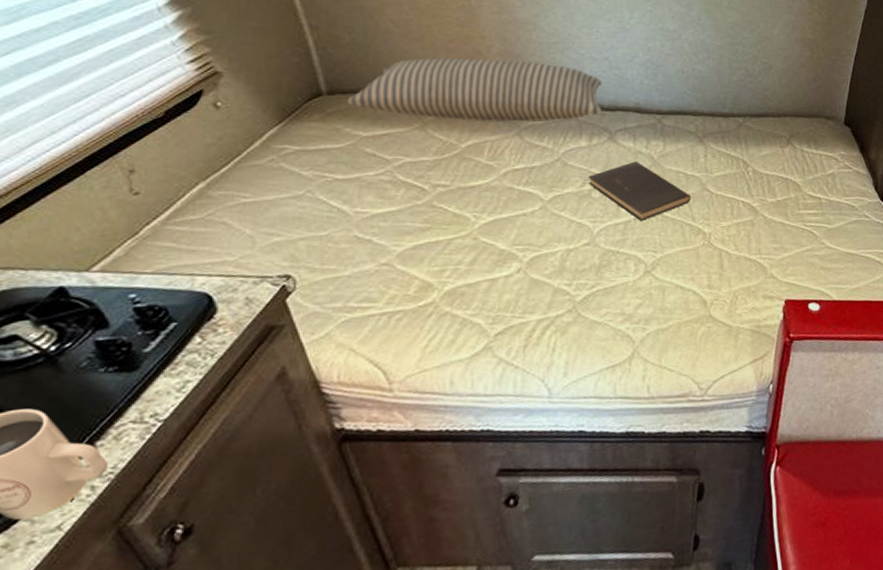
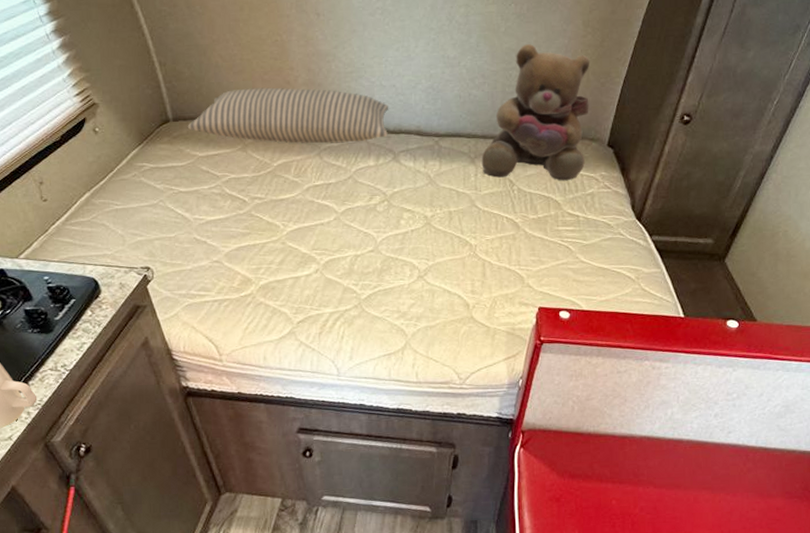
hardcover book: present [588,161,691,221] -> none [374,179,461,232]
teddy bear: none [710,19,822,161] -> present [481,44,589,181]

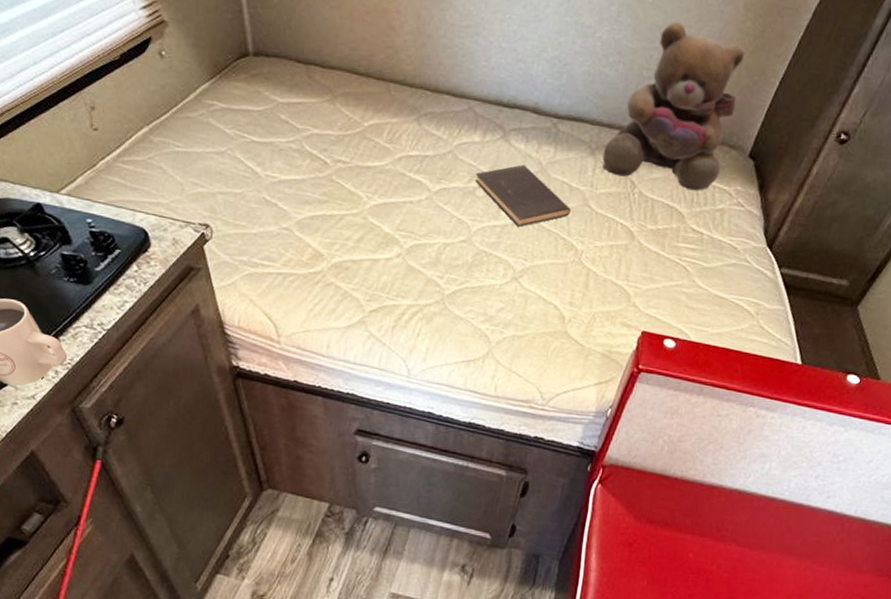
pillow: present [187,87,390,144] -> none [269,28,507,112]
hardcover book: none [374,179,461,232] -> present [474,164,571,227]

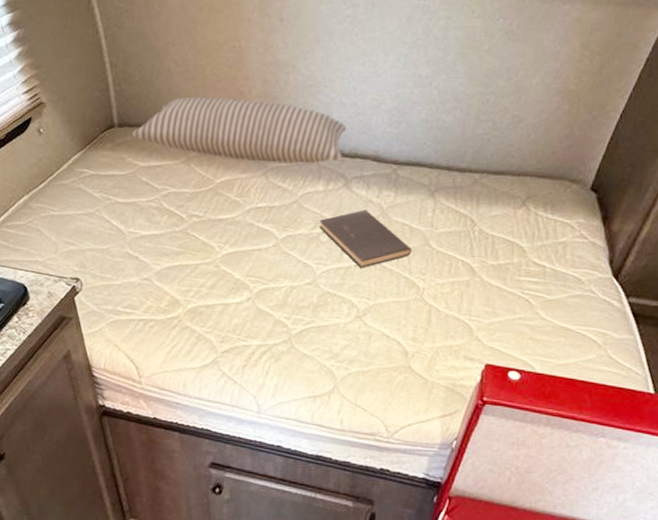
pillow: none [269,28,507,112] -> present [132,96,348,164]
teddy bear: present [602,22,745,191] -> none [441,66,583,226]

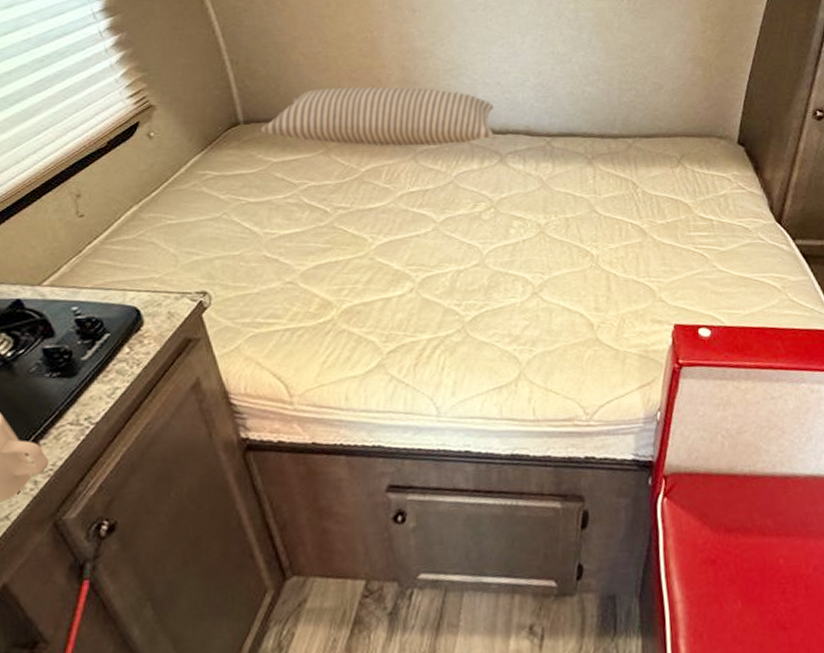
hardcover book: present [318,210,412,268] -> none [478,183,579,242]

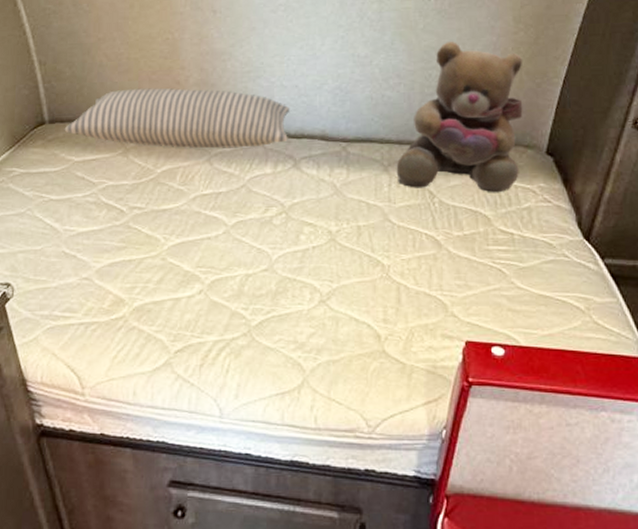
teddy bear: none [599,40,715,182] -> present [396,42,523,193]

